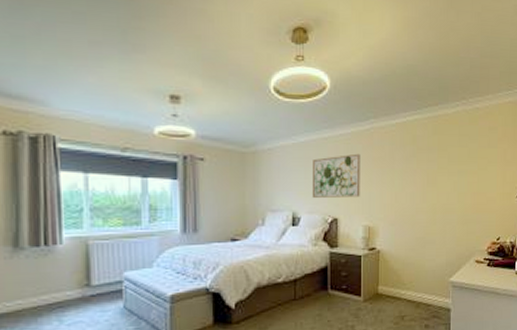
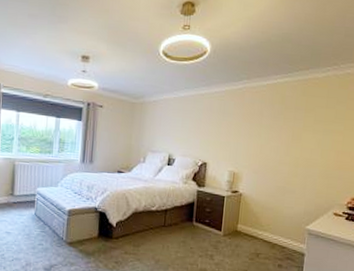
wall art: present [312,153,361,198] -> none [186,109,232,147]

